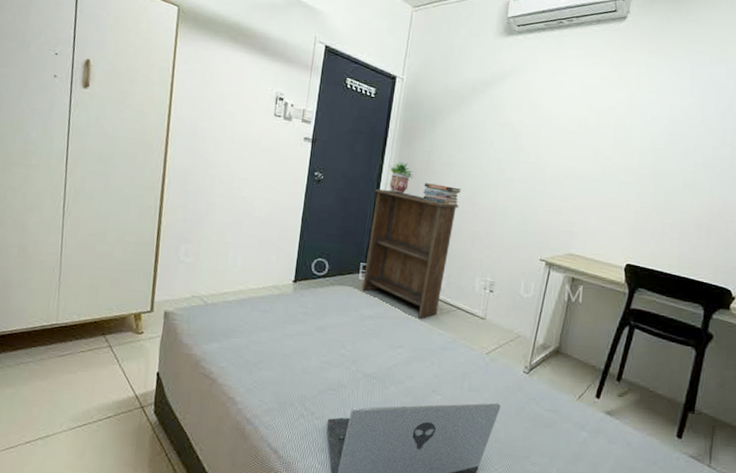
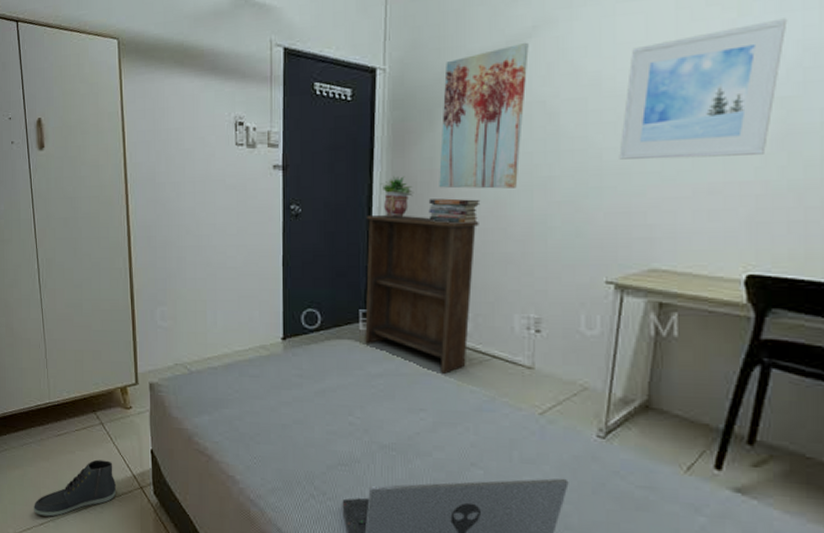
sneaker: none [21,380,116,435] -> present [34,459,116,517]
wall art: none [433,79,507,184] -> present [439,42,529,189]
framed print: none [557,97,663,184] -> present [619,18,788,160]

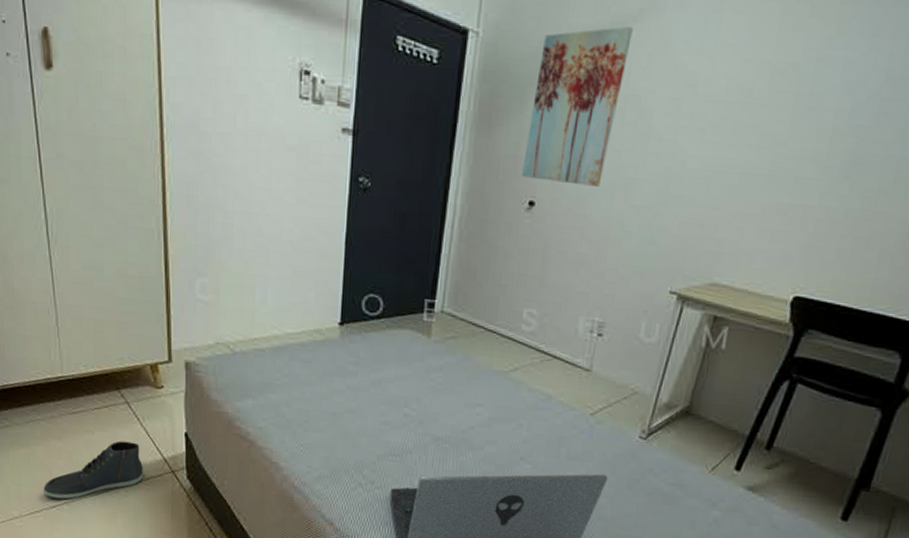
bookshelf: present [365,215,479,374] -> none [428,199,558,371]
potted plant: present [381,176,414,218] -> none [460,158,495,205]
book stack: present [428,198,481,224] -> none [507,188,562,220]
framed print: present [619,18,788,160] -> none [701,43,878,181]

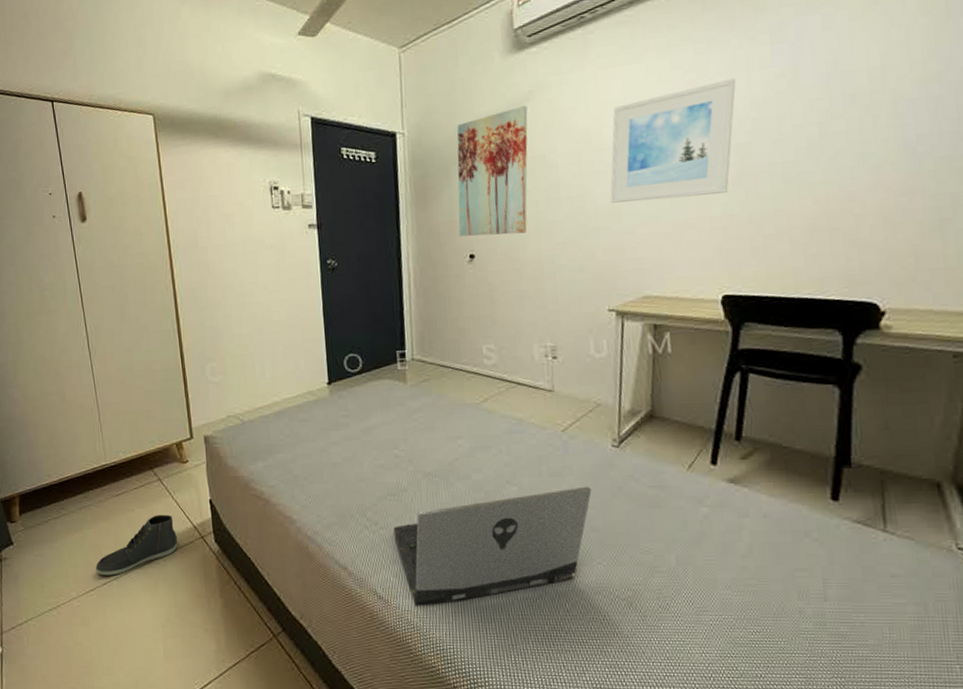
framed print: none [701,43,878,181] -> present [610,78,736,203]

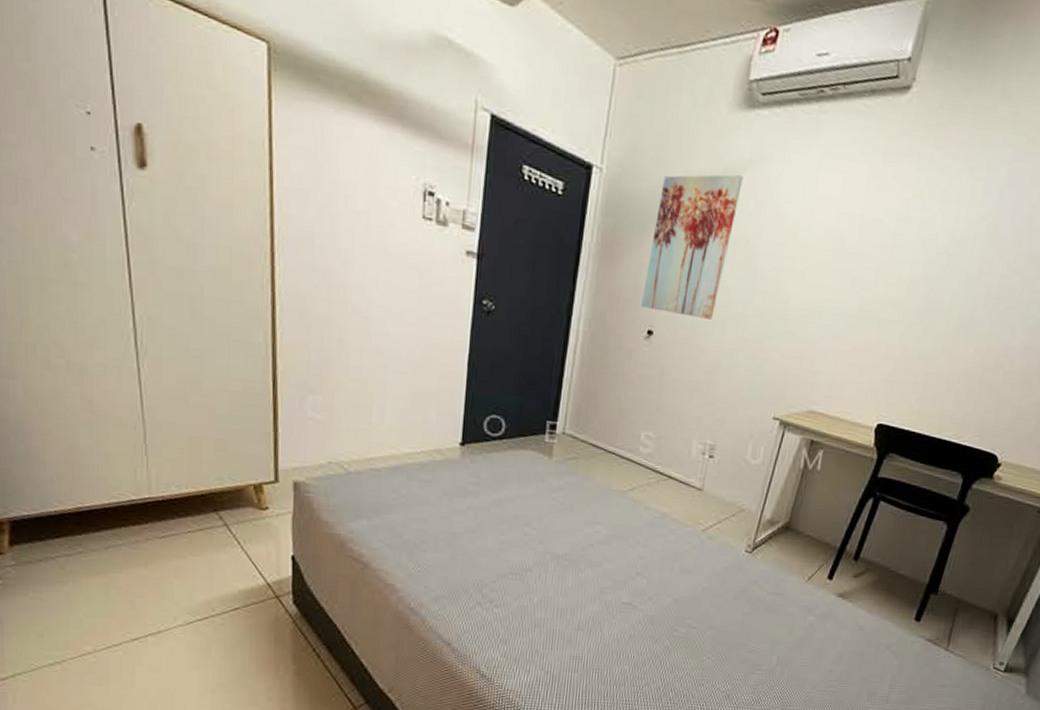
sneaker: present [96,514,178,576] -> none [124,566,243,631]
laptop computer: present [393,486,592,606] -> none [509,586,717,688]
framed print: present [610,78,736,203] -> none [801,204,946,323]

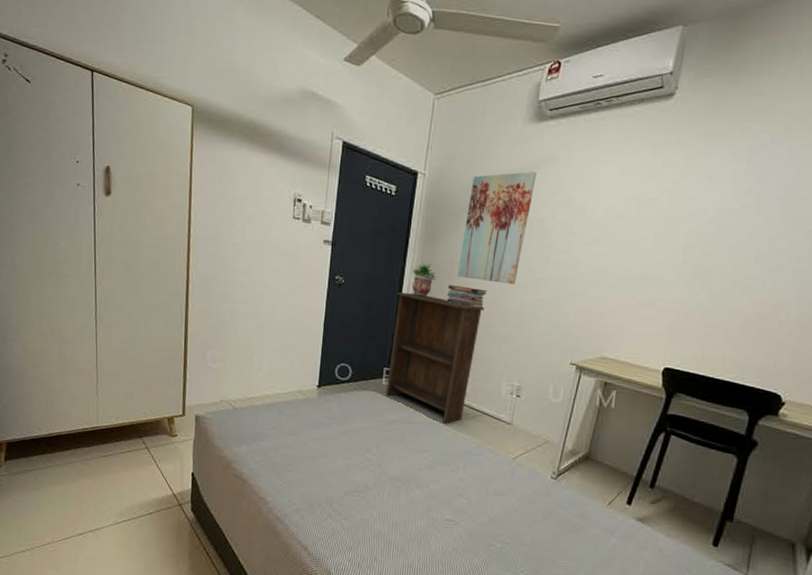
bookshelf: none [549,325,674,490] -> present [386,292,485,424]
potted plant: none [583,287,616,332] -> present [412,263,438,297]
book stack: none [627,317,678,348] -> present [446,285,488,308]

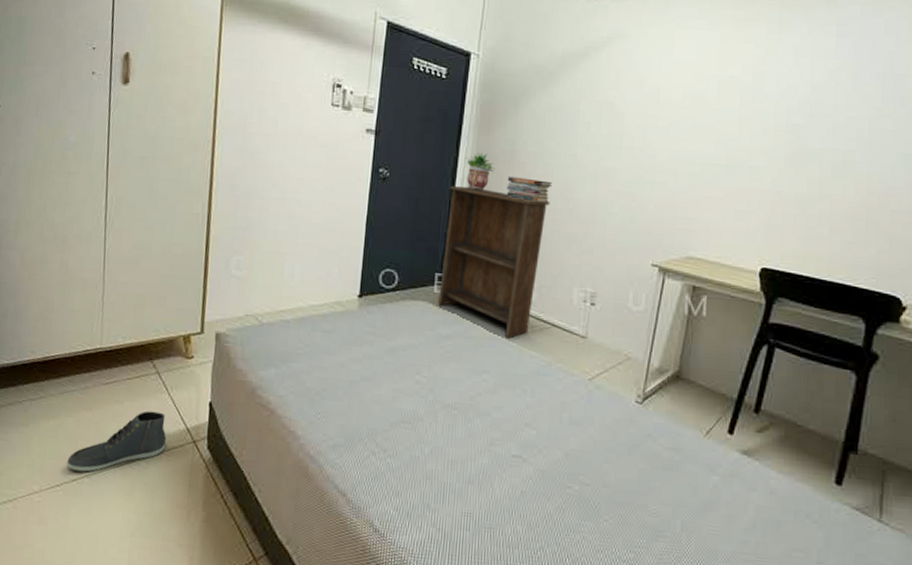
sneaker: none [73,479,156,528] -> present [66,411,166,472]
wall art: present [457,171,537,284] -> none [518,49,603,175]

